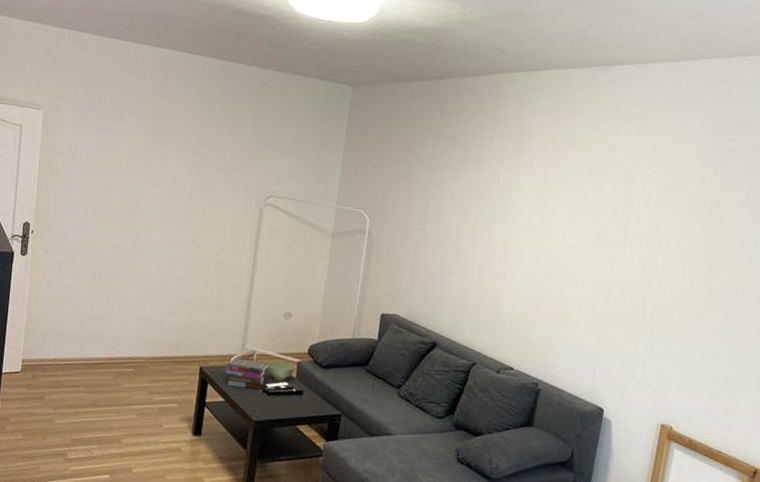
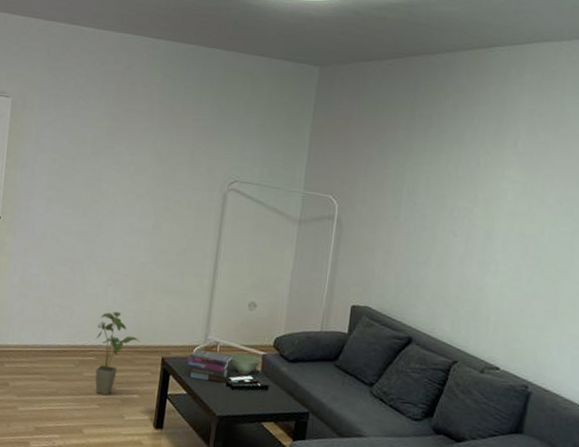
house plant: none [133,323,178,406] -> present [95,311,140,396]

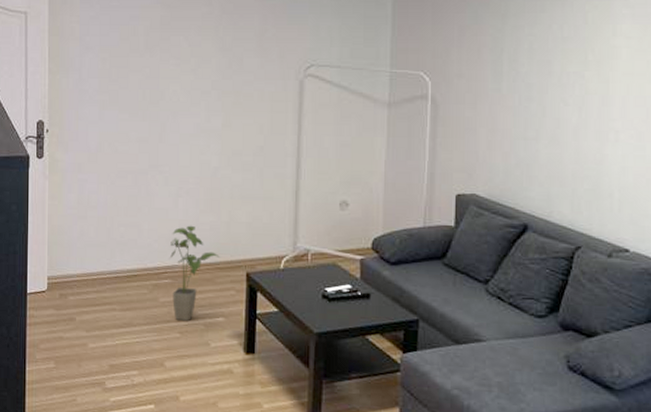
books: present [186,349,233,383] -> none [274,259,328,295]
bowl: present [231,353,260,375] -> none [325,260,358,284]

